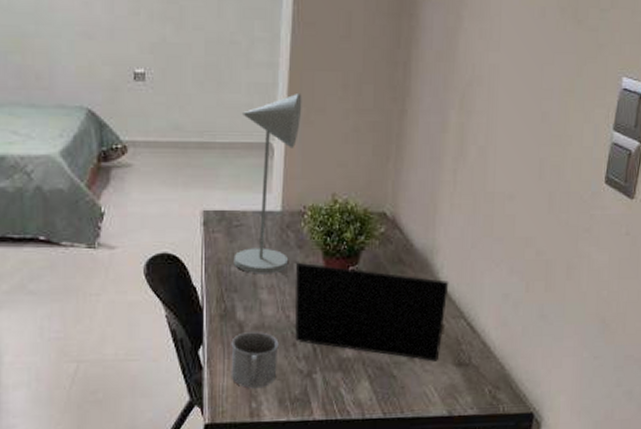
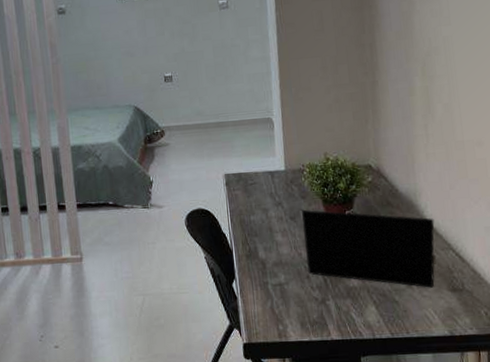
mug: present [231,332,279,389] -> none [257,267,297,314]
desk lamp: present [233,92,302,274] -> none [245,77,295,221]

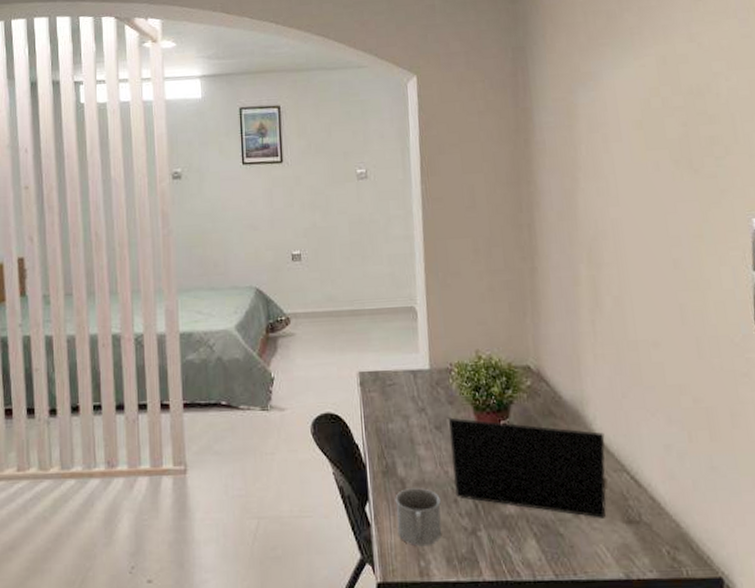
mug: none [257,267,297,314] -> present [395,488,442,547]

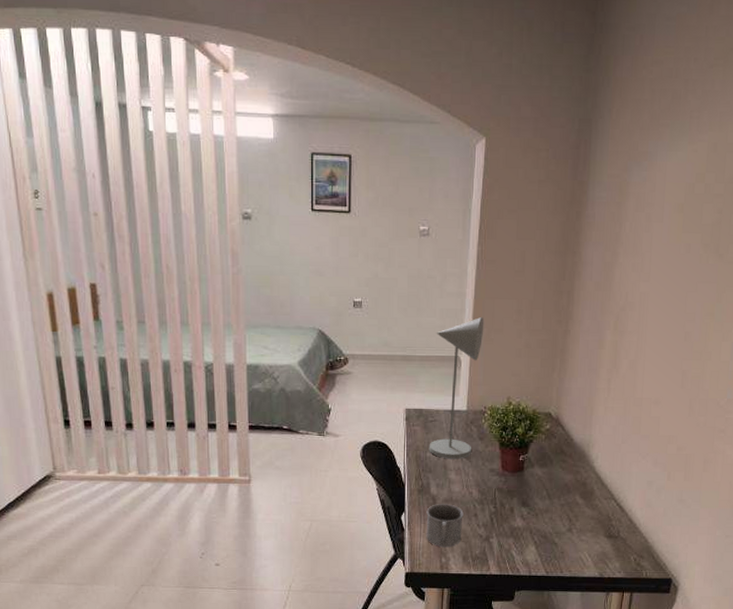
desk lamp: none [385,259,441,431] -> present [429,316,484,459]
laptop: present [449,417,606,518] -> none [475,450,602,533]

